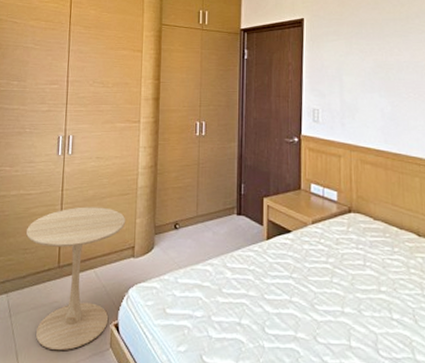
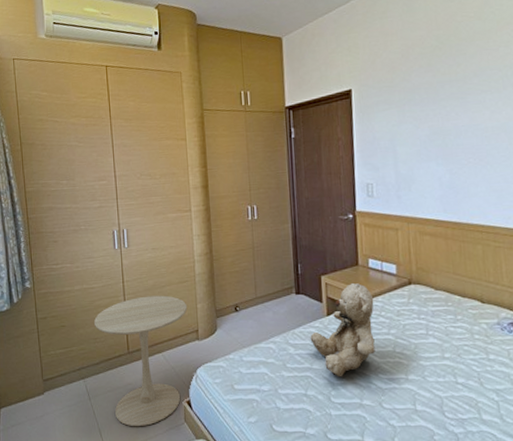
teddy bear: none [248,208,314,307] -> present [310,283,375,377]

